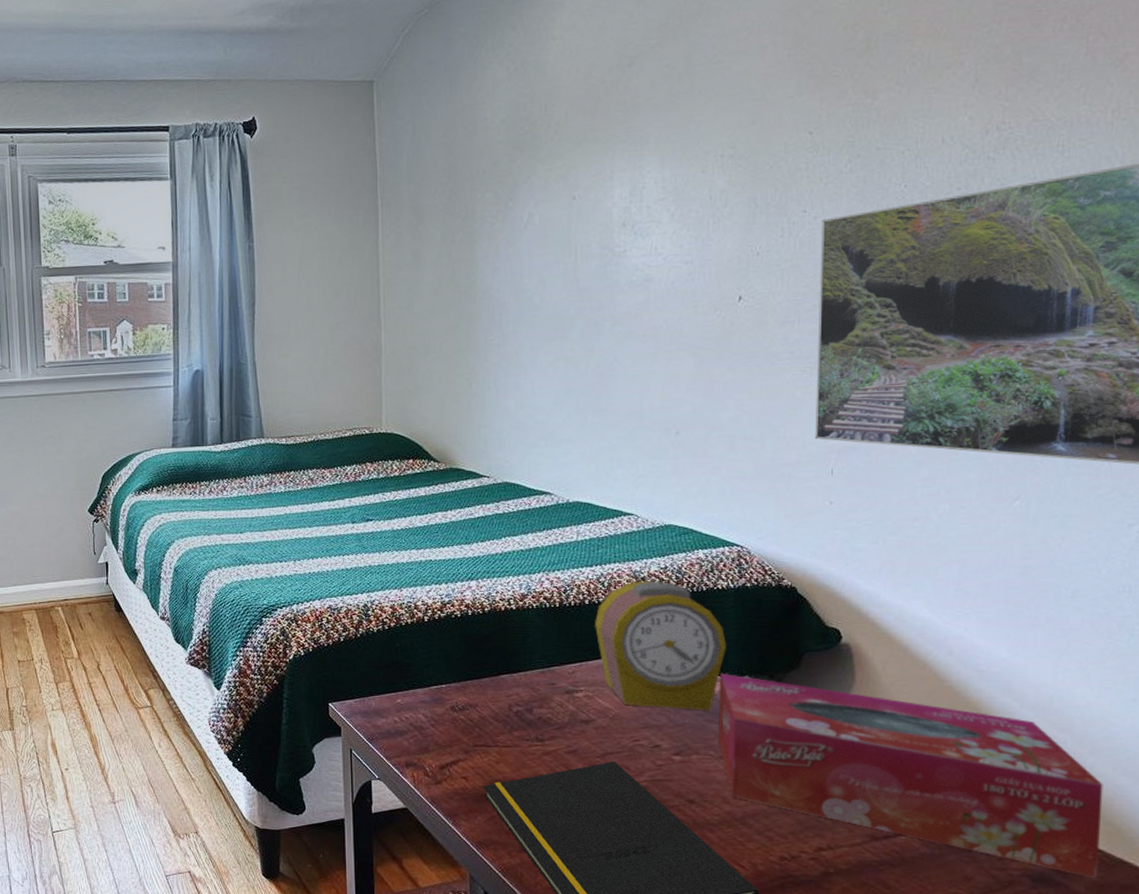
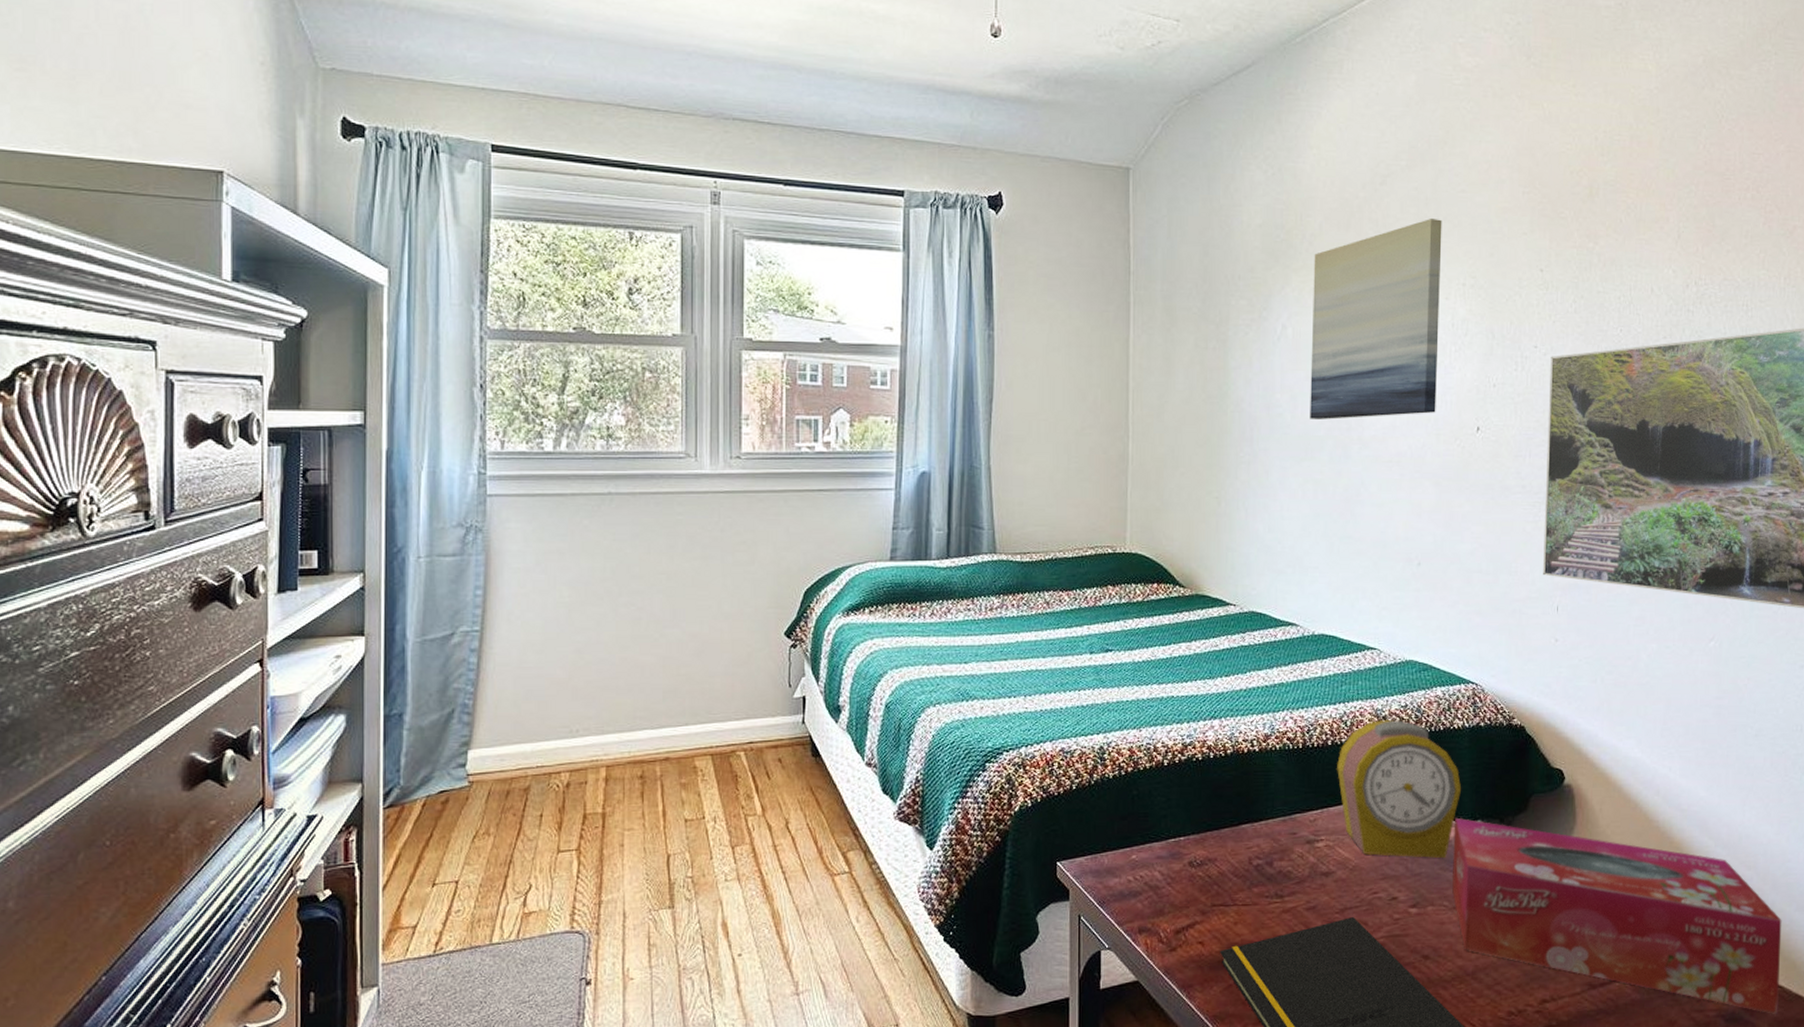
wall art: none [559,93,697,300] -> present [1310,219,1442,419]

